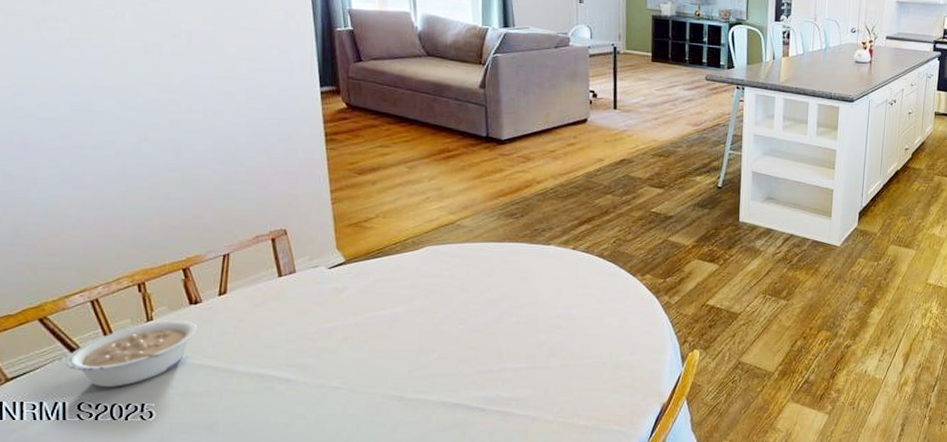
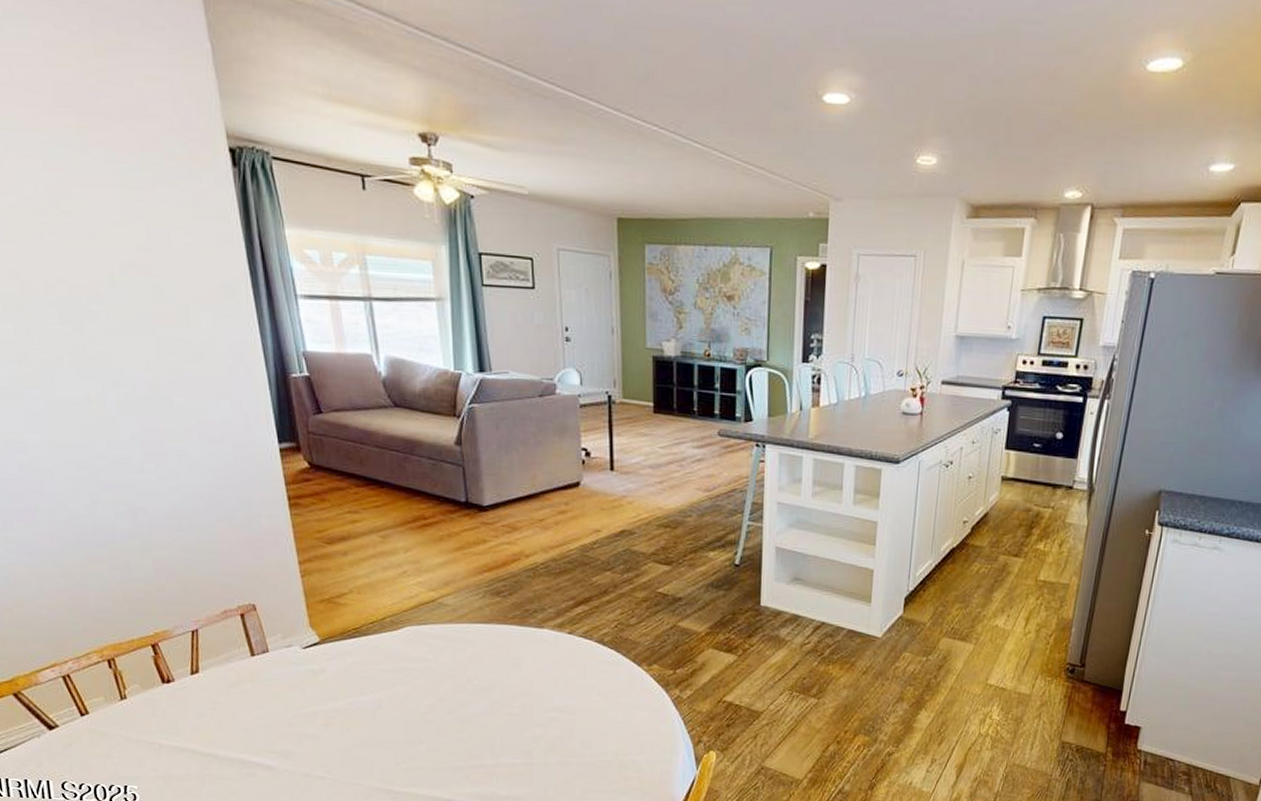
legume: present [66,321,198,387] -> none [45,699,173,767]

